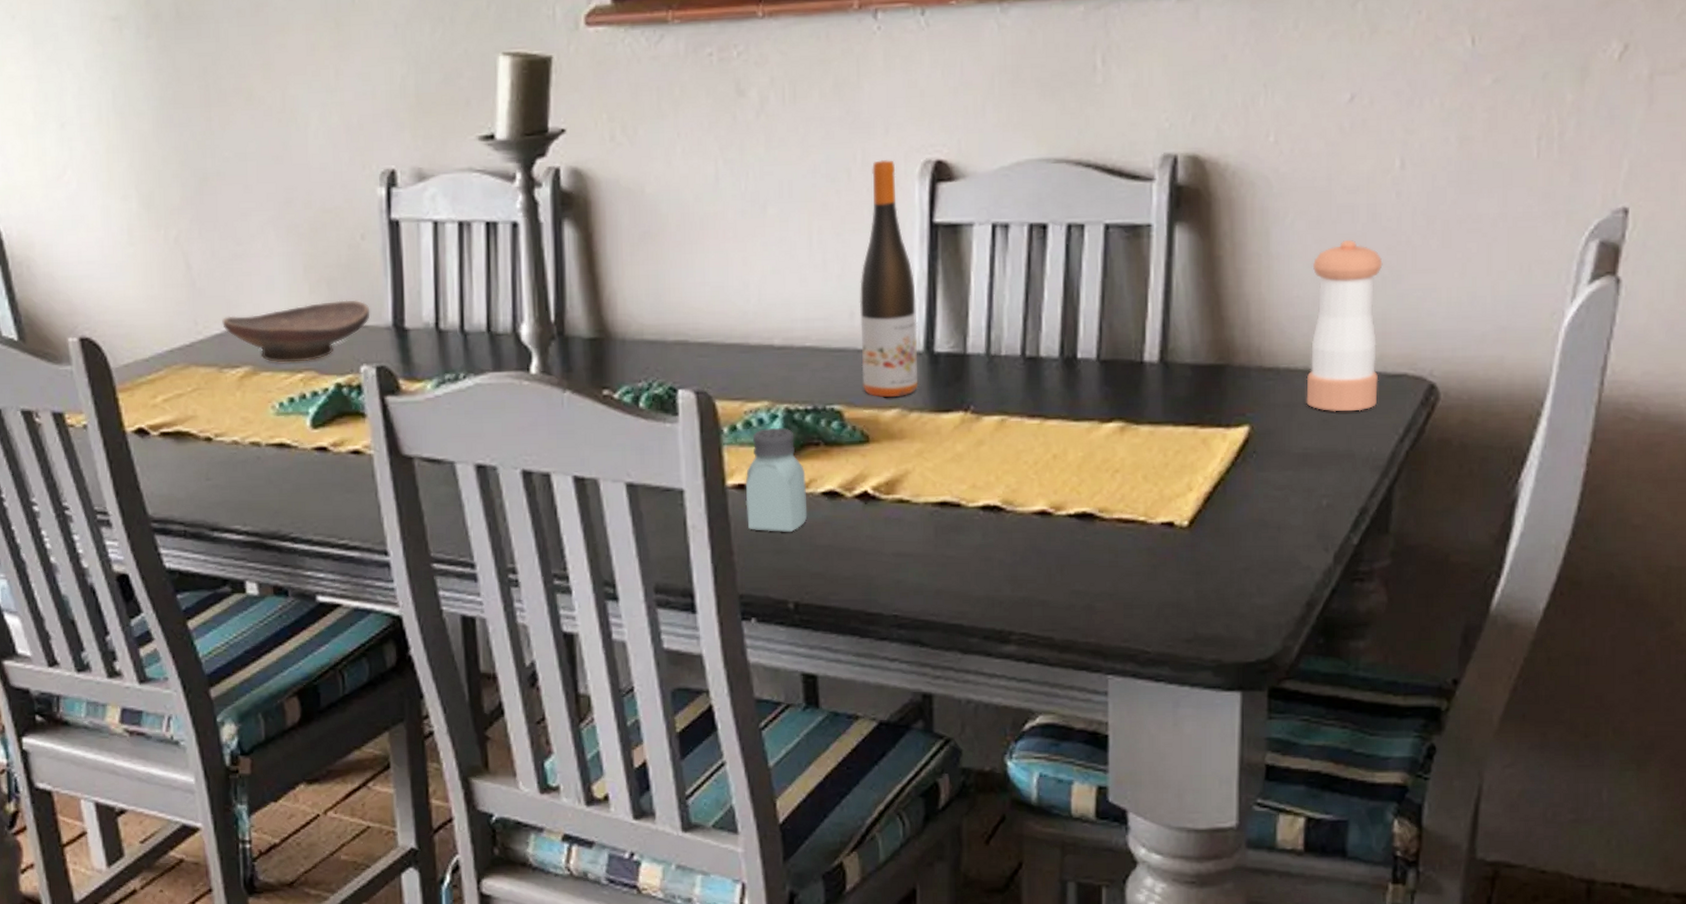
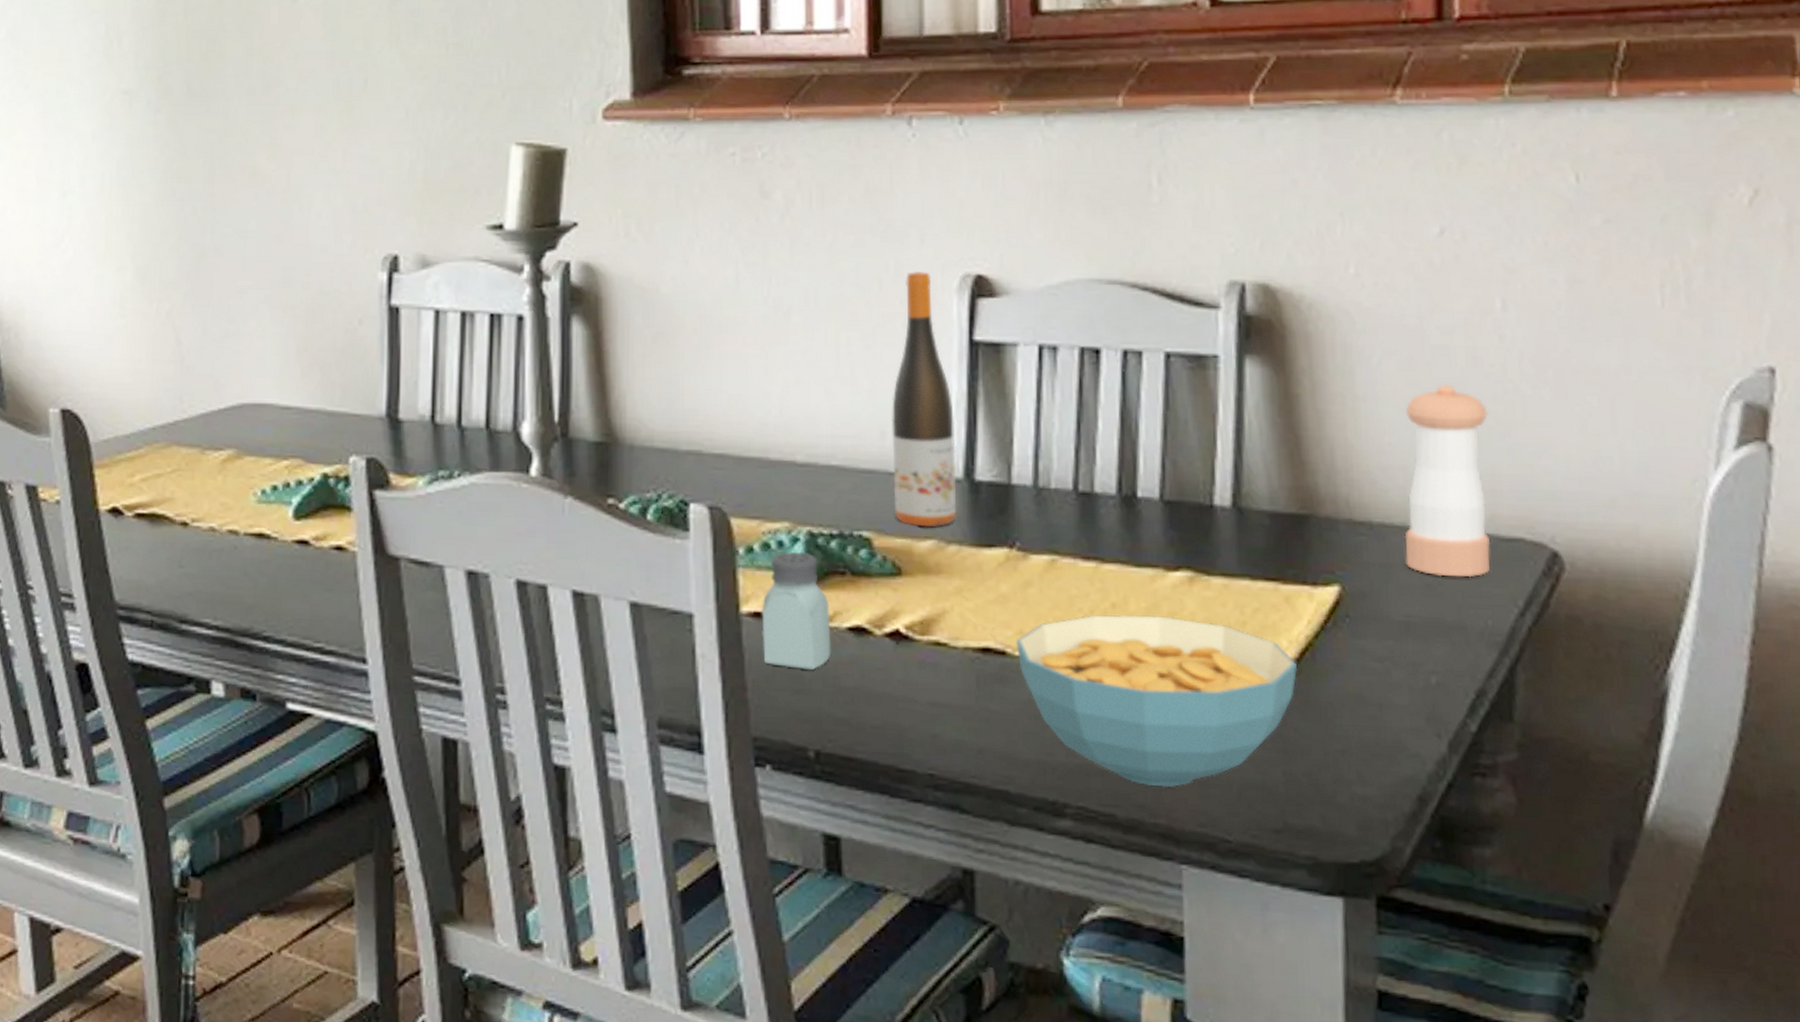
decorative bowl: present [222,300,370,363] -> none [209,386,363,449]
cereal bowl: none [969,463,1211,611] -> present [1015,615,1298,788]

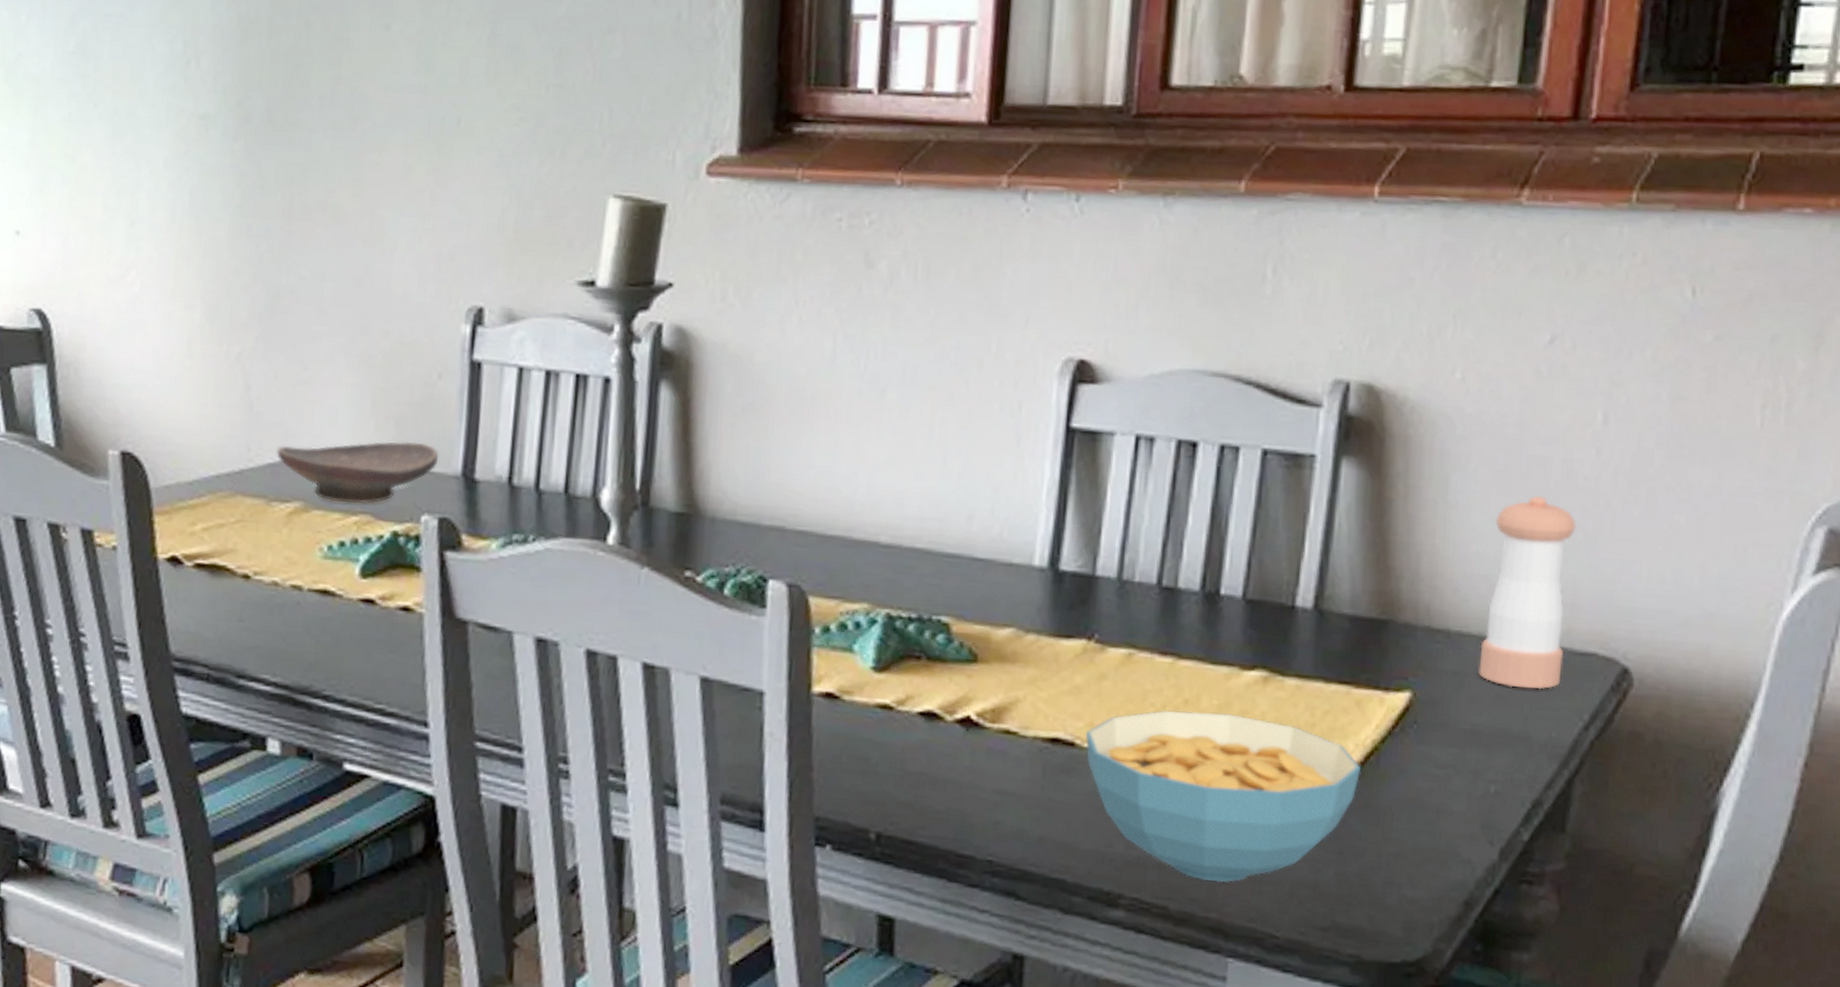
decorative bowl: none [209,386,363,449] -> present [277,441,439,504]
saltshaker: present [762,551,831,671] -> none [832,633,903,754]
wine bottle: present [891,272,957,527] -> none [975,353,1044,615]

